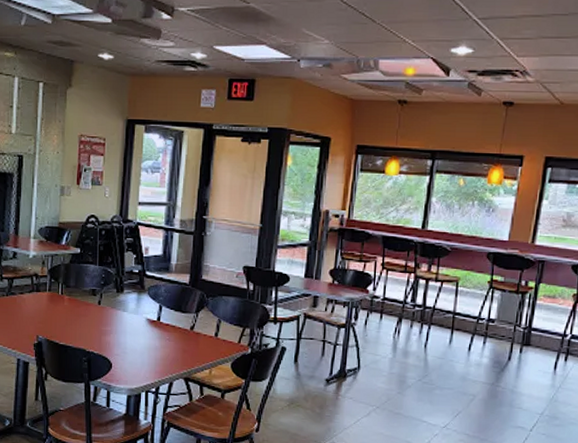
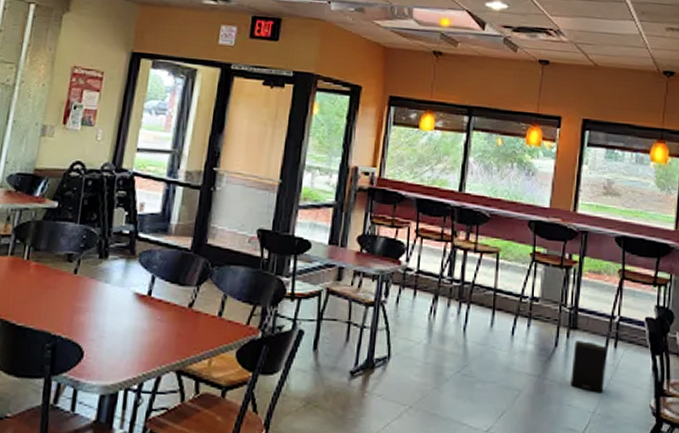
pedal bin: none [521,355,558,399] -> present [571,340,607,394]

